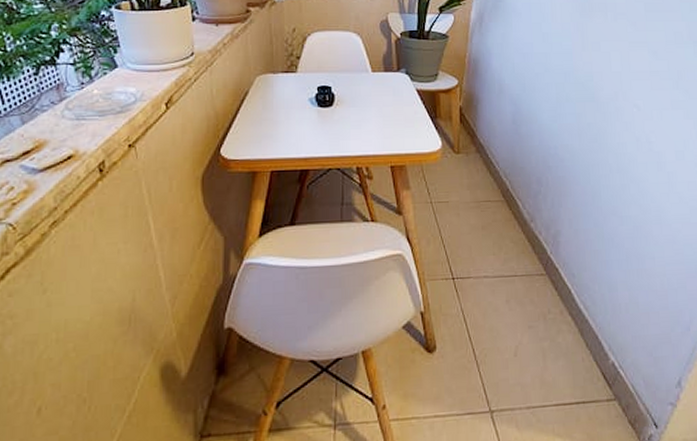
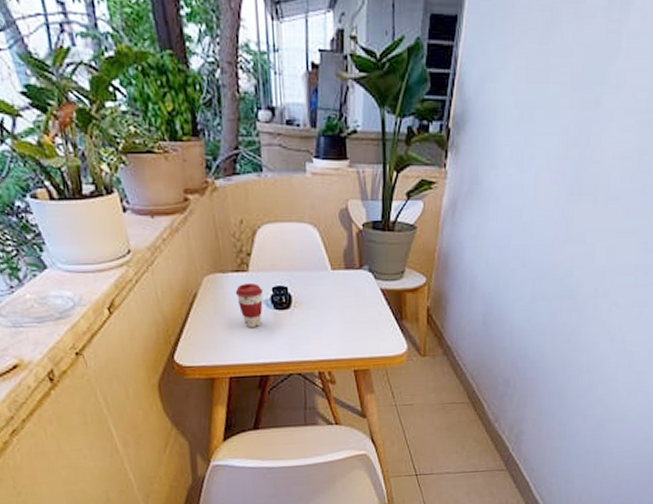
coffee cup: none [283,83,309,124] -> present [235,283,264,328]

